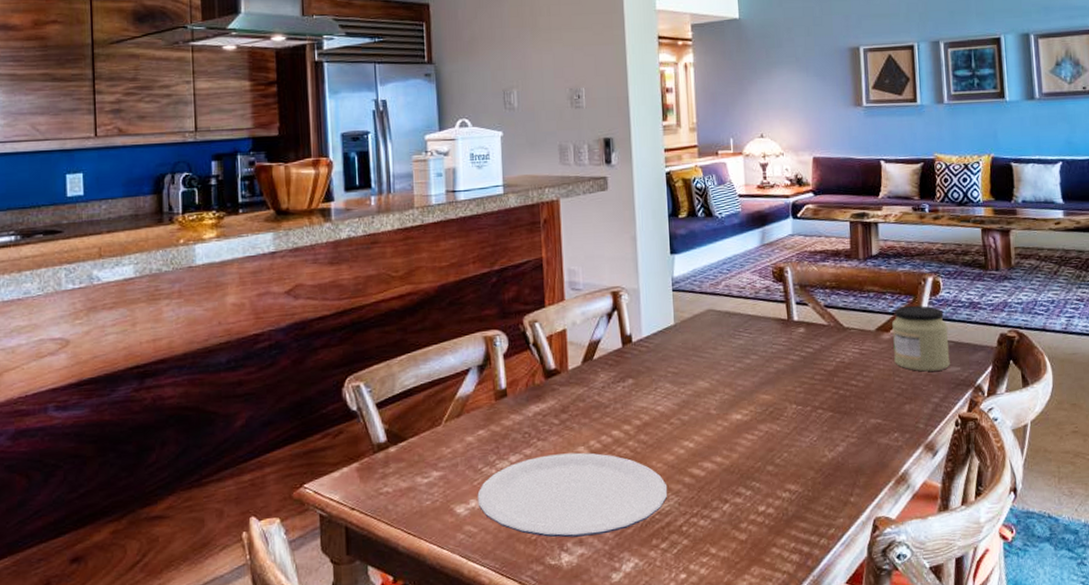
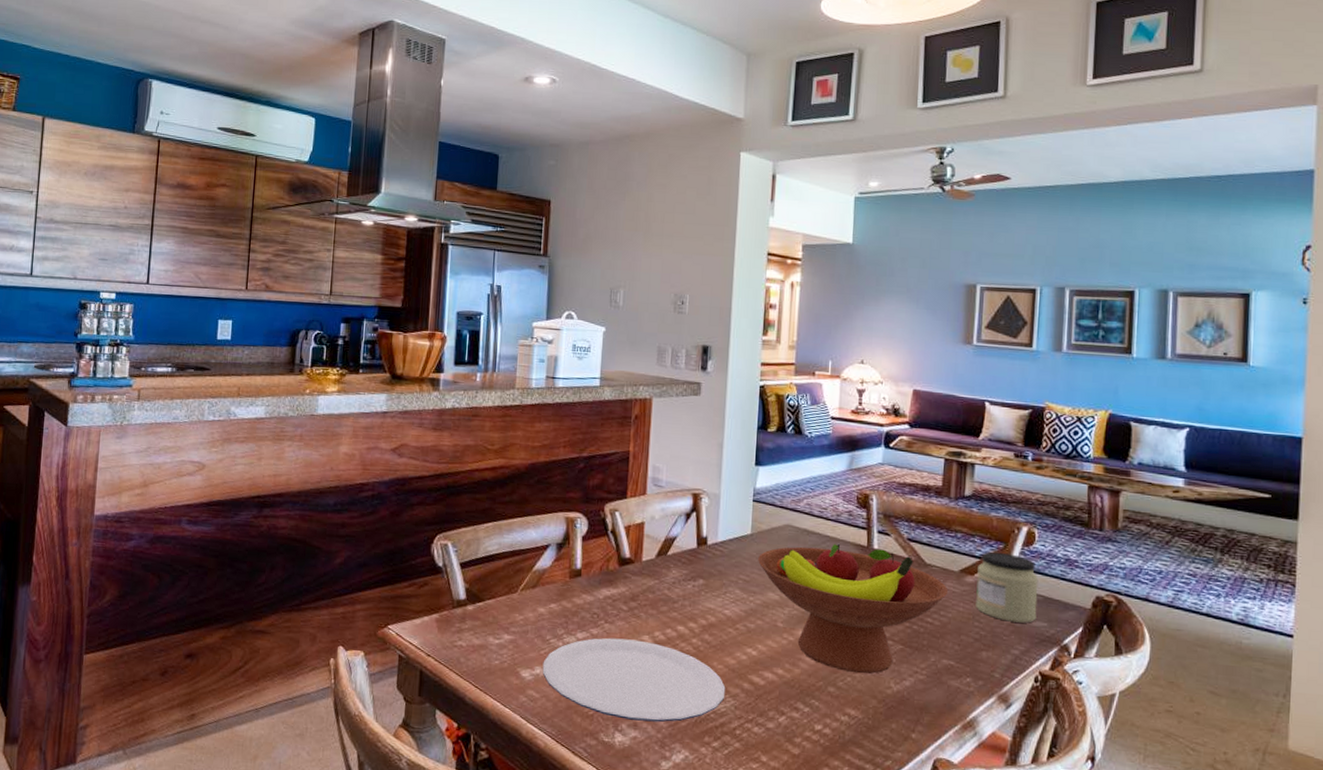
fruit bowl: none [684,319,868,448] -> present [758,543,949,674]

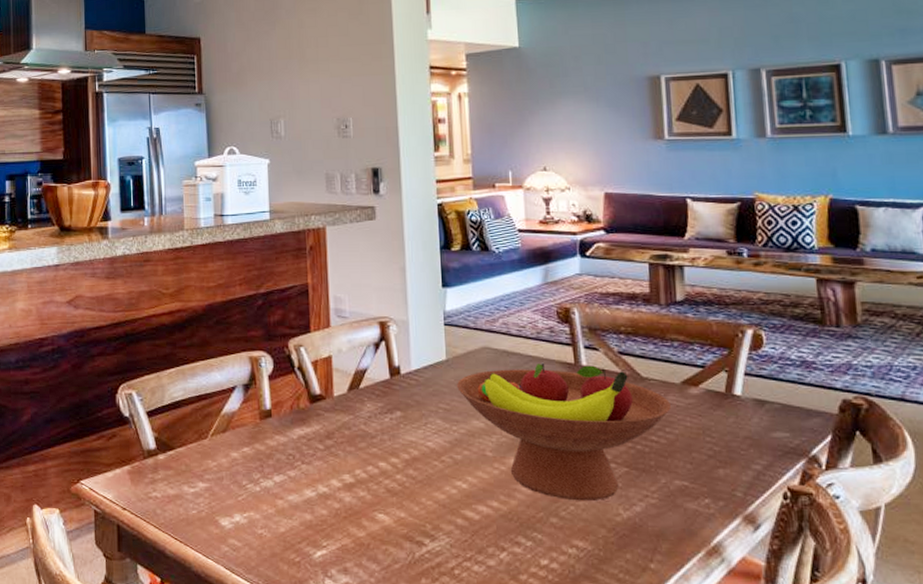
plate: present [542,637,726,722] -> none [241,479,438,566]
jar: present [976,551,1039,623] -> none [701,359,776,435]

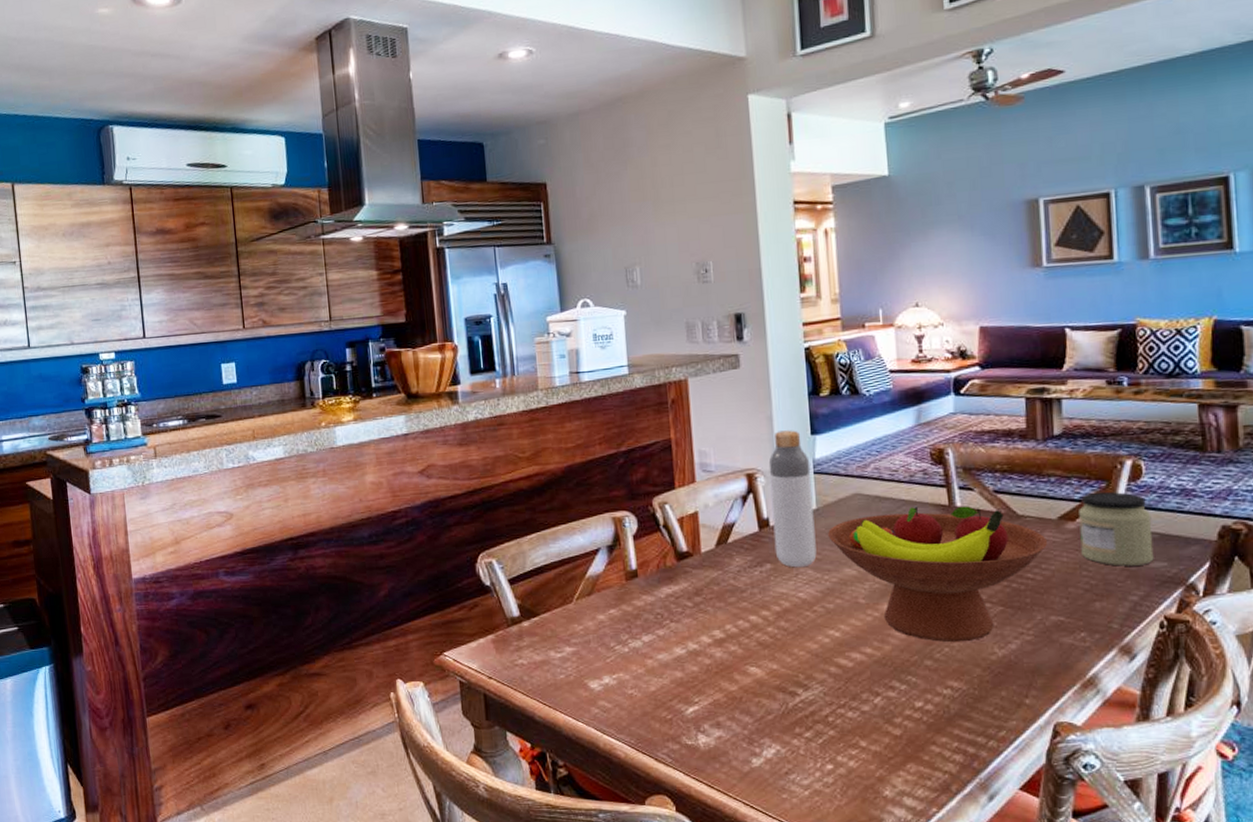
bottle: none [401,282,446,417] -> present [768,430,817,568]
jar: none [701,359,776,435] -> present [1079,491,1154,566]

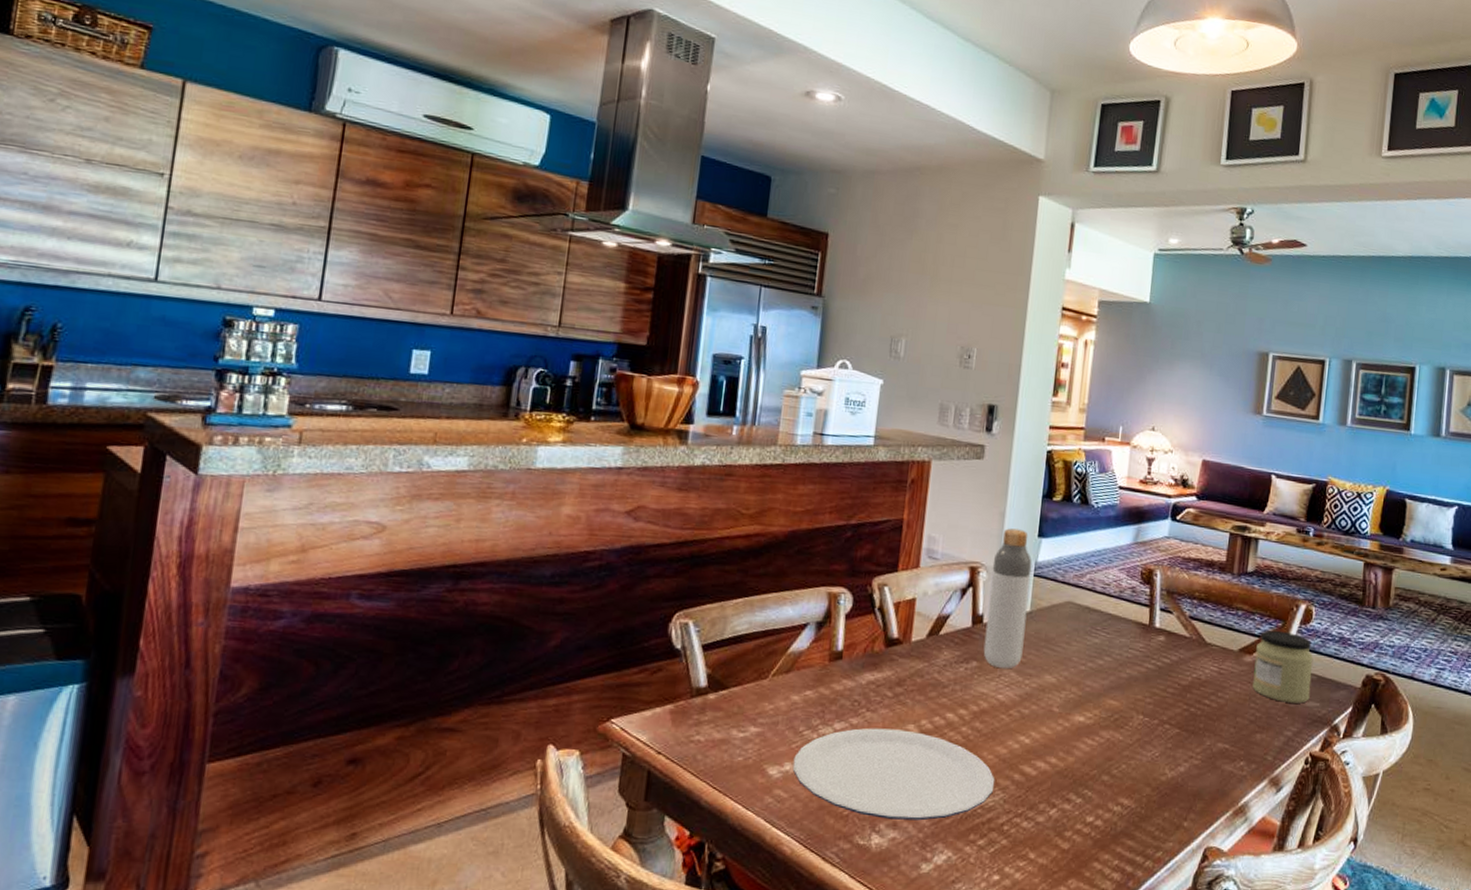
plate: none [610,636,812,719] -> present [792,728,995,821]
fruit bowl: present [828,506,1048,643] -> none [1036,621,1227,761]

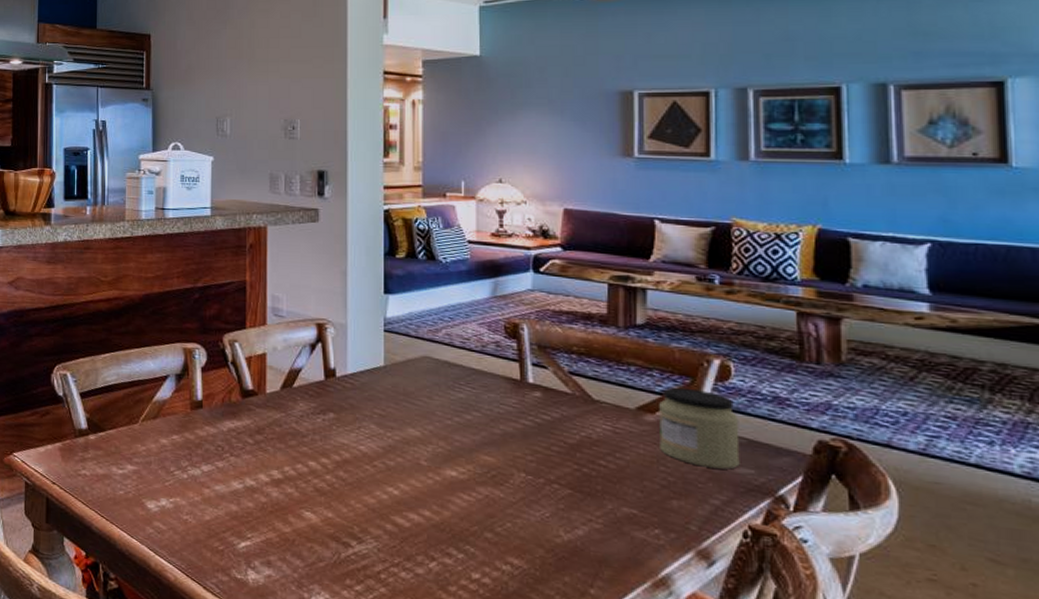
plate: present [792,728,995,821] -> none [168,471,366,562]
bottle: present [983,528,1032,669] -> none [339,286,381,422]

